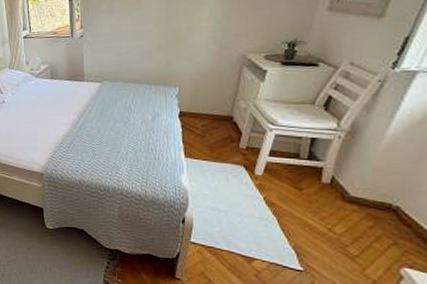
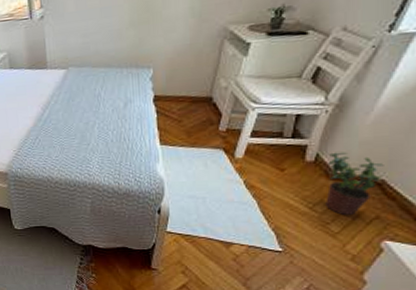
potted plant: none [343,176,398,240] -> present [325,152,384,216]

